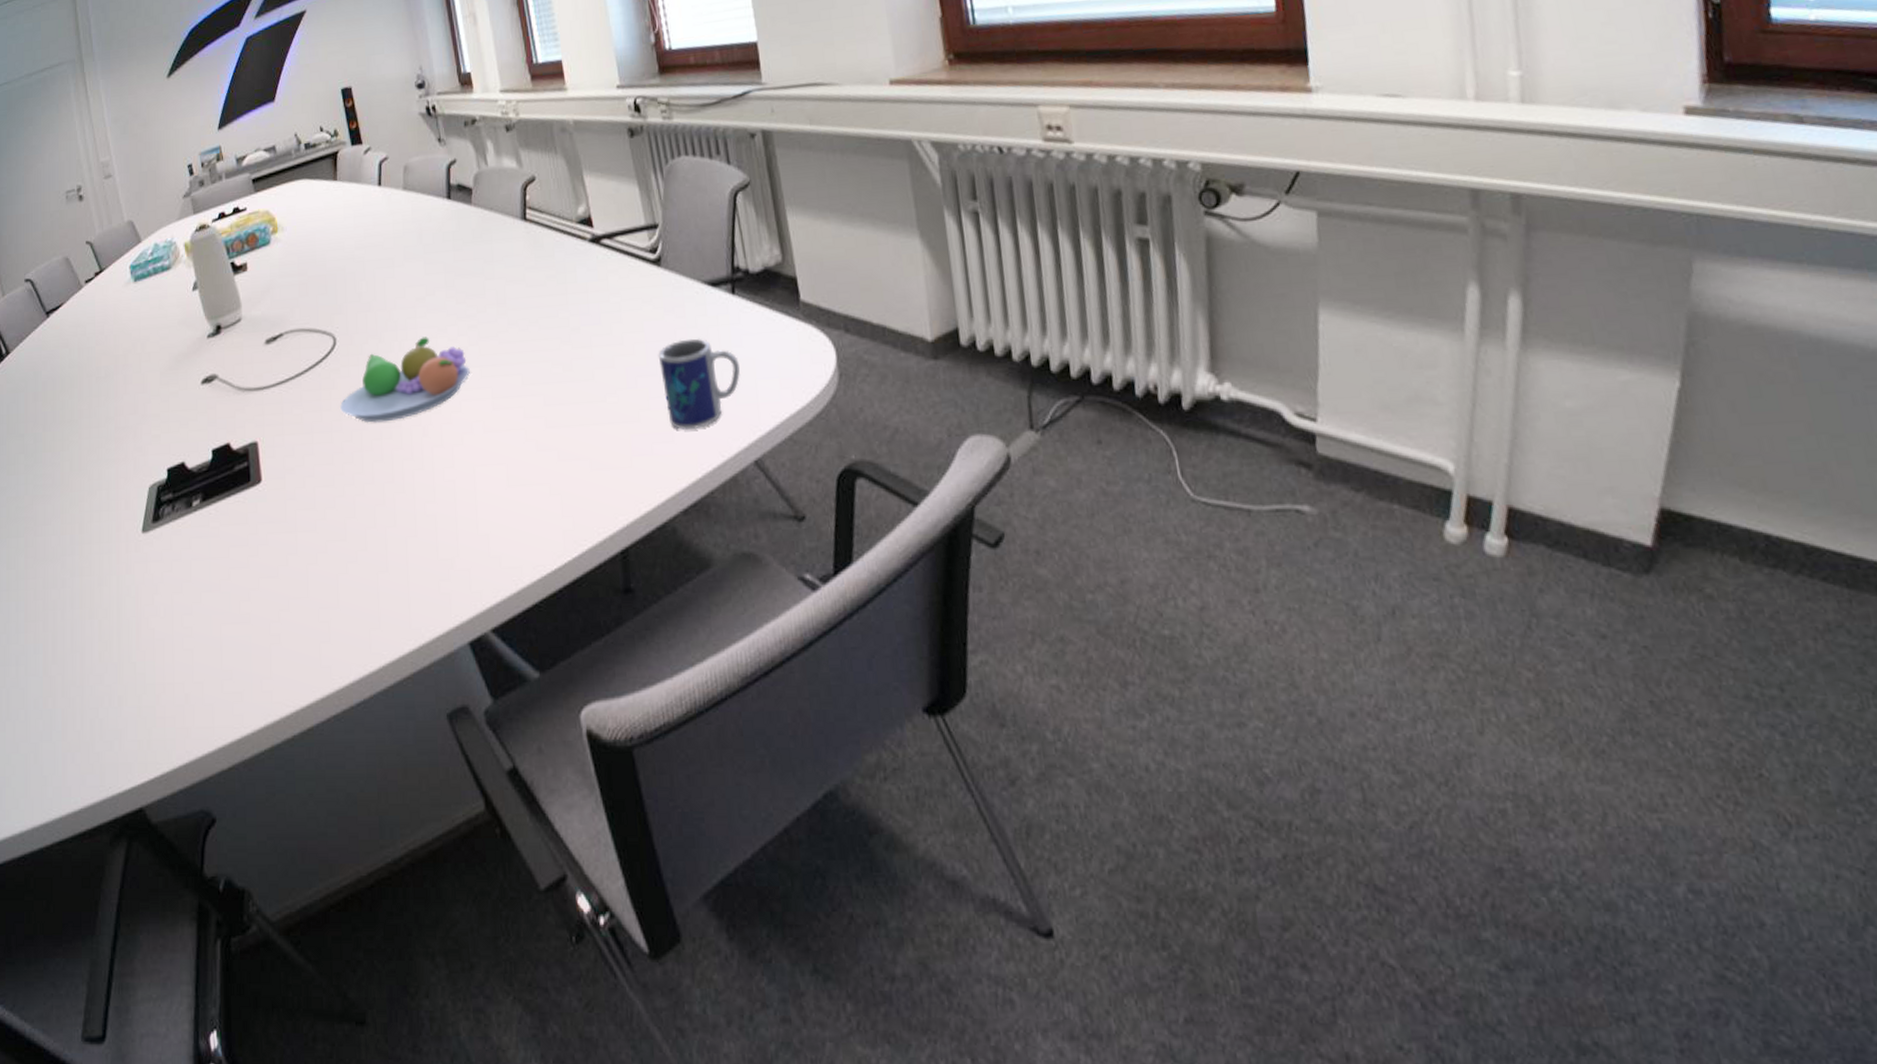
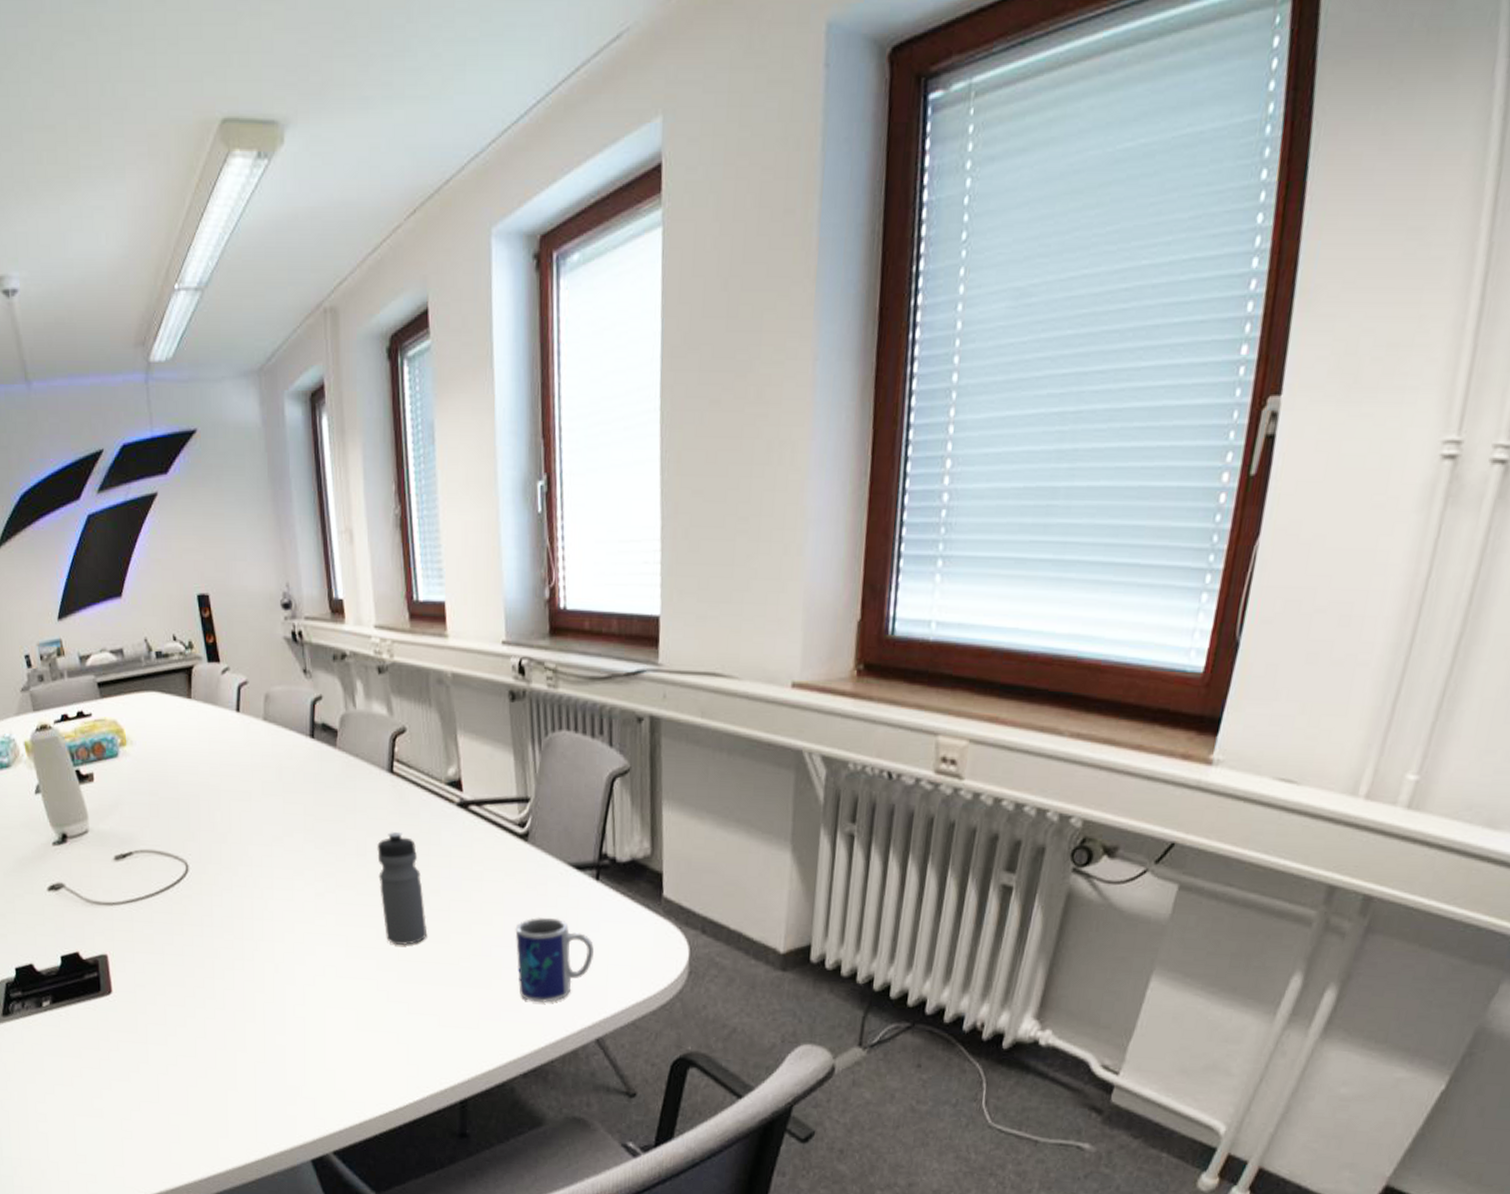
fruit bowl: present [340,337,470,423] -> none [192,877,325,954]
water bottle: none [516,275,572,389] -> present [377,831,428,945]

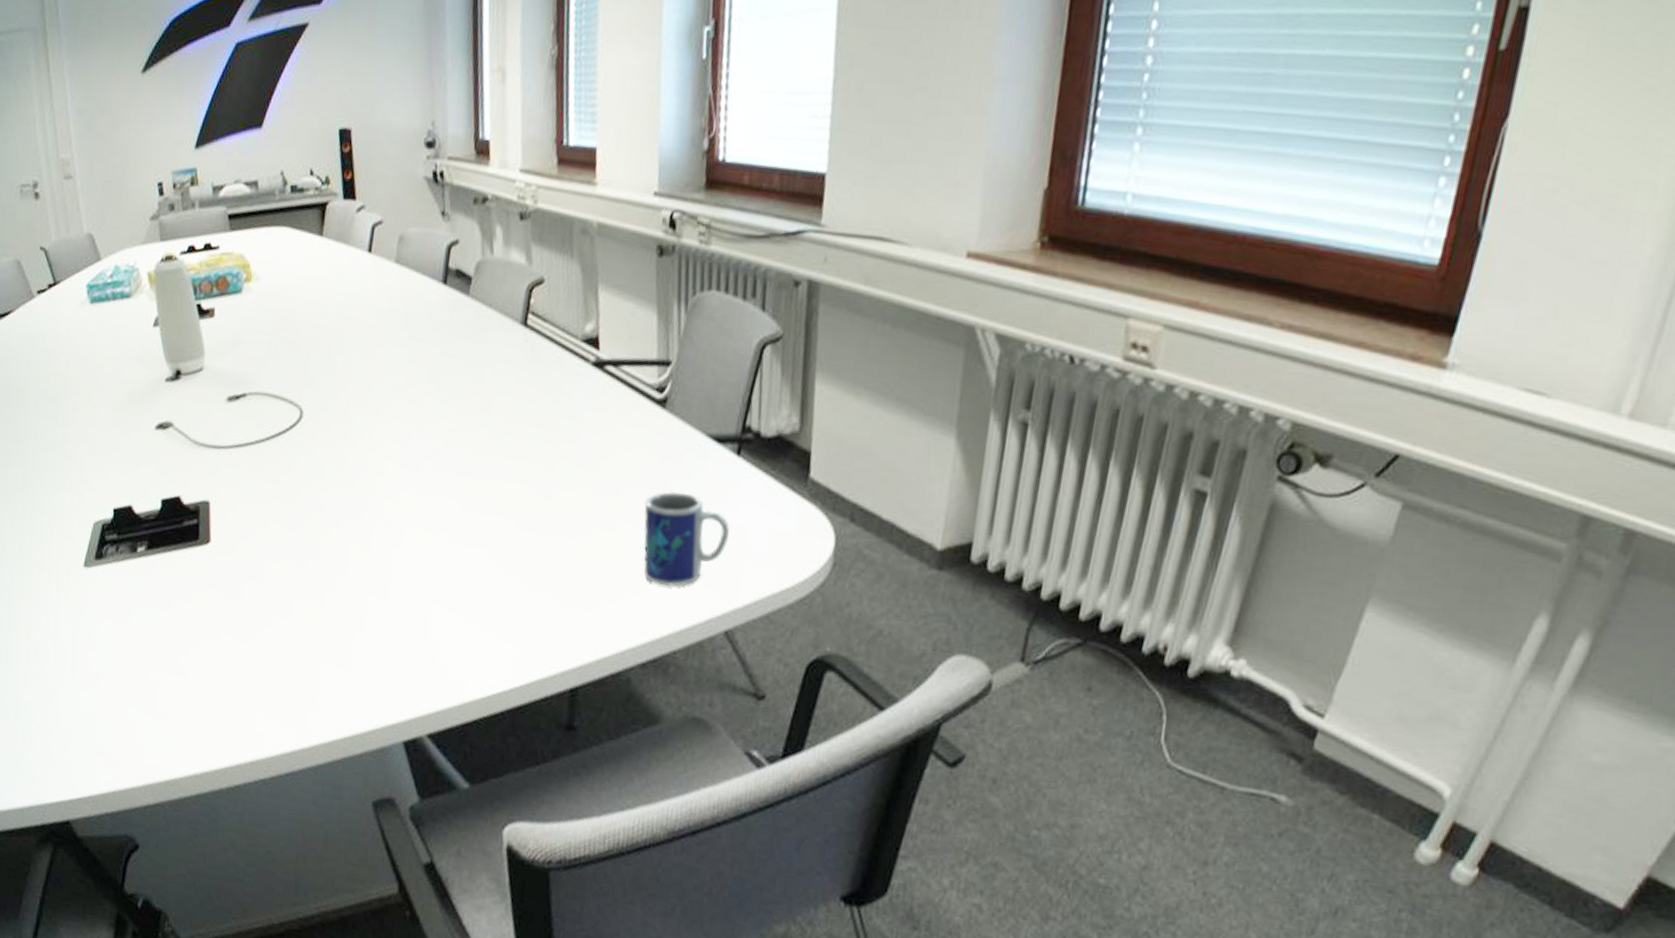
water bottle: present [377,831,428,945] -> none [502,388,550,513]

